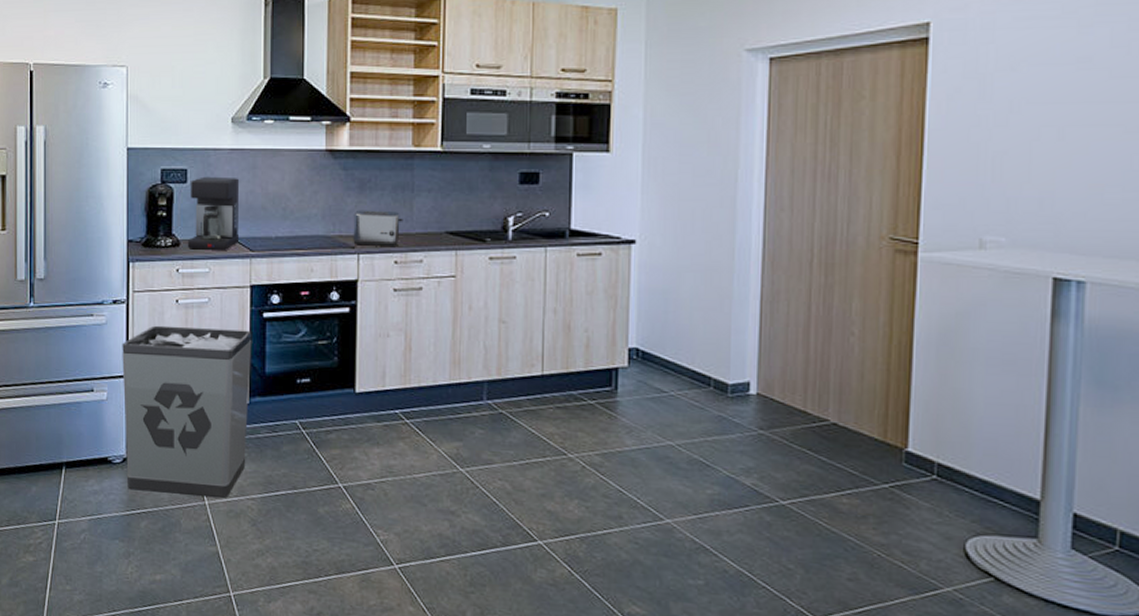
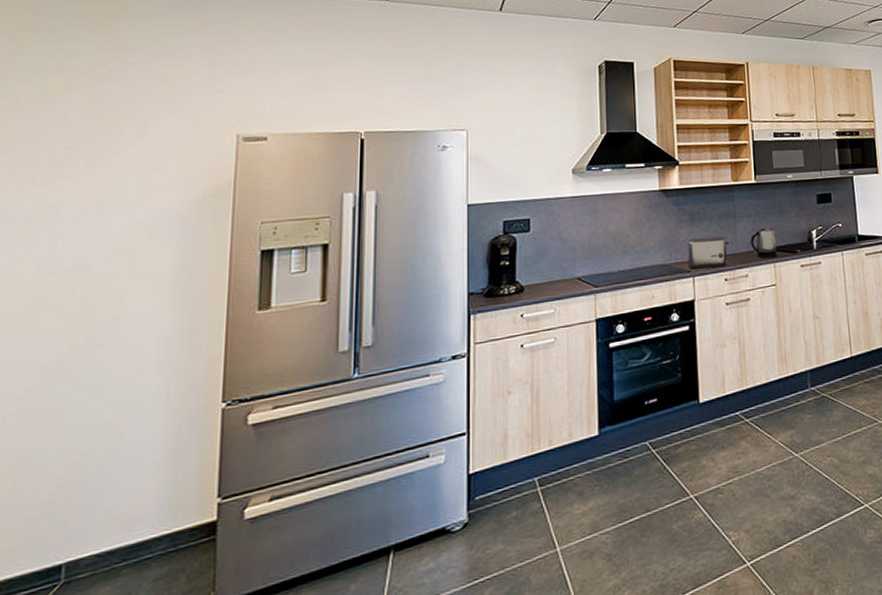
recycling bin: present [122,325,252,498] -> none [462,362,600,557]
coffee maker: present [188,176,240,250] -> none [532,222,584,293]
kettle: none [429,207,464,244] -> present [750,228,778,259]

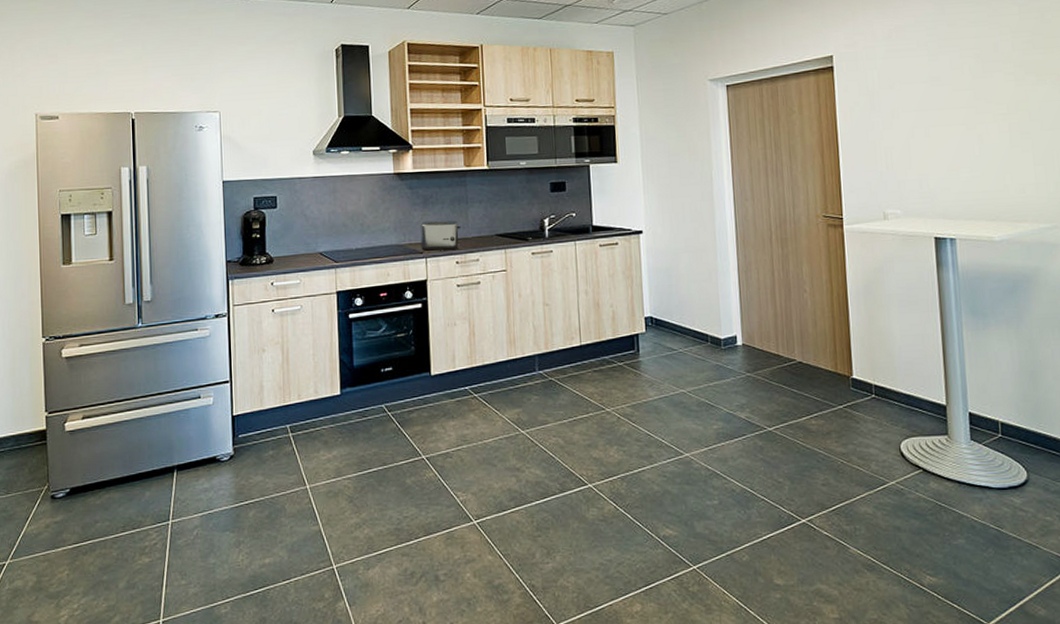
kettle: present [750,228,778,259] -> none [482,214,509,245]

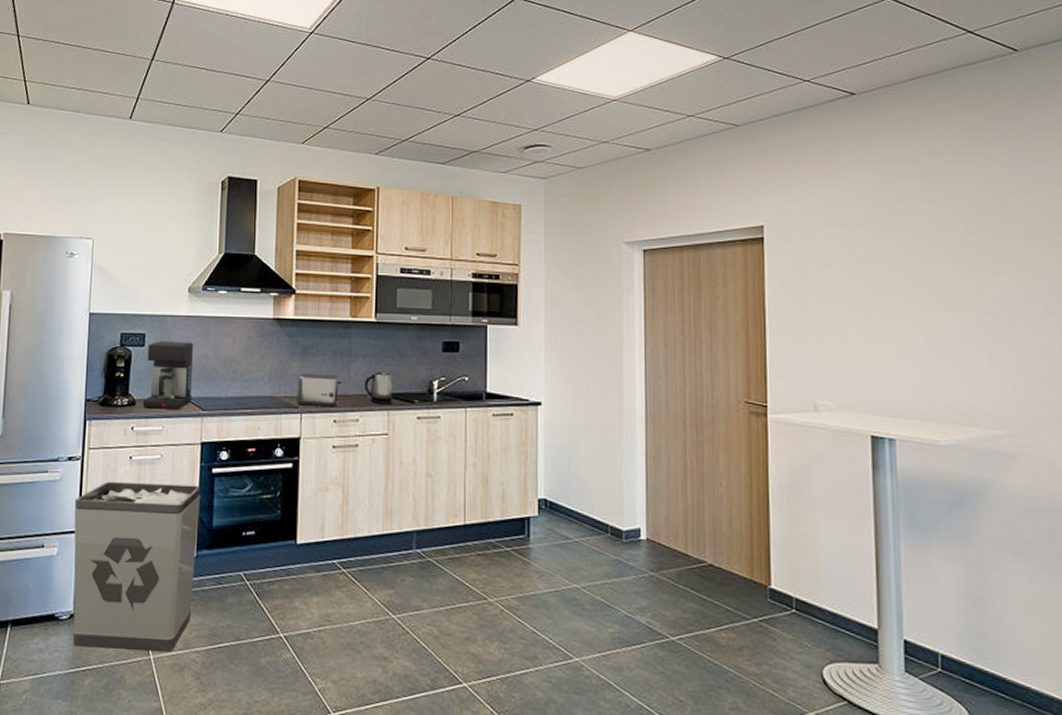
recycling bin: none [225,330,341,484] -> present [72,481,201,651]
coffee maker: none [280,201,325,265] -> present [143,341,193,409]
kettle: none [482,214,509,245] -> present [365,372,395,405]

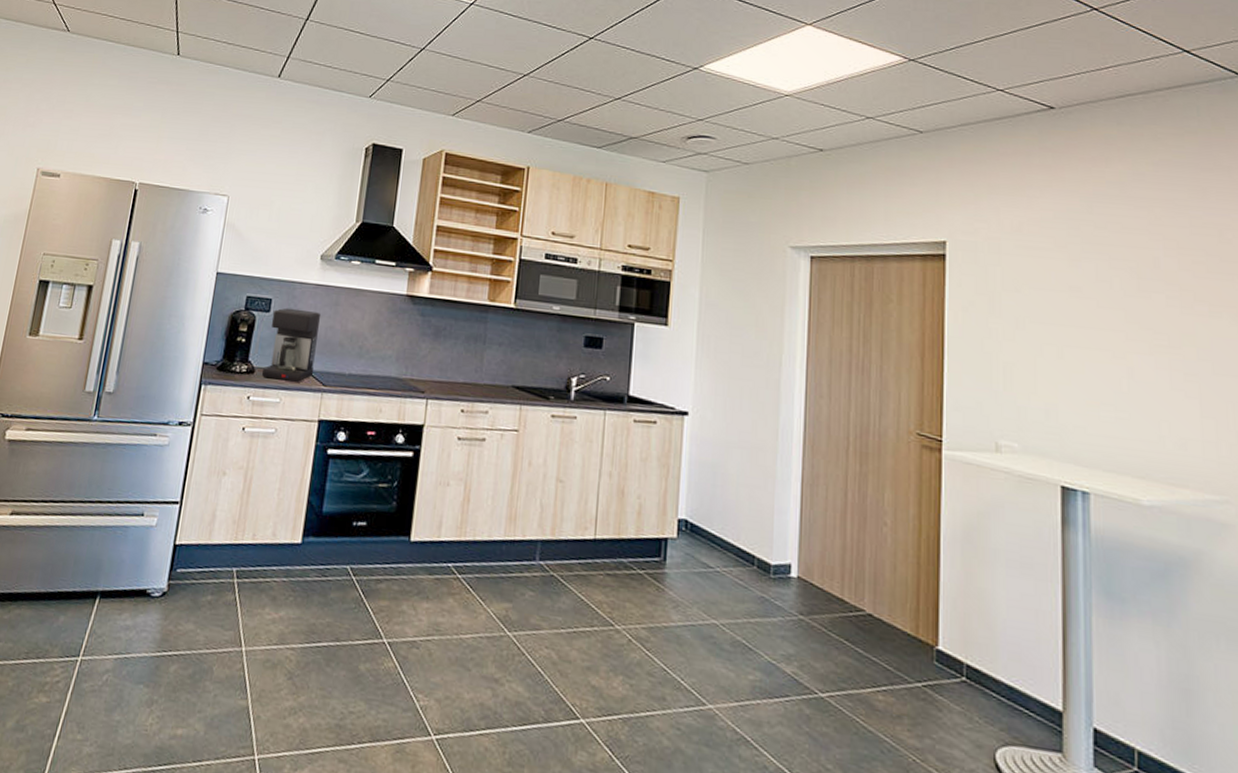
recycling bin: present [72,481,201,651] -> none [162,451,314,645]
toaster: present [297,373,342,408] -> none [423,356,473,396]
kettle: present [365,372,395,405] -> none [497,362,531,399]

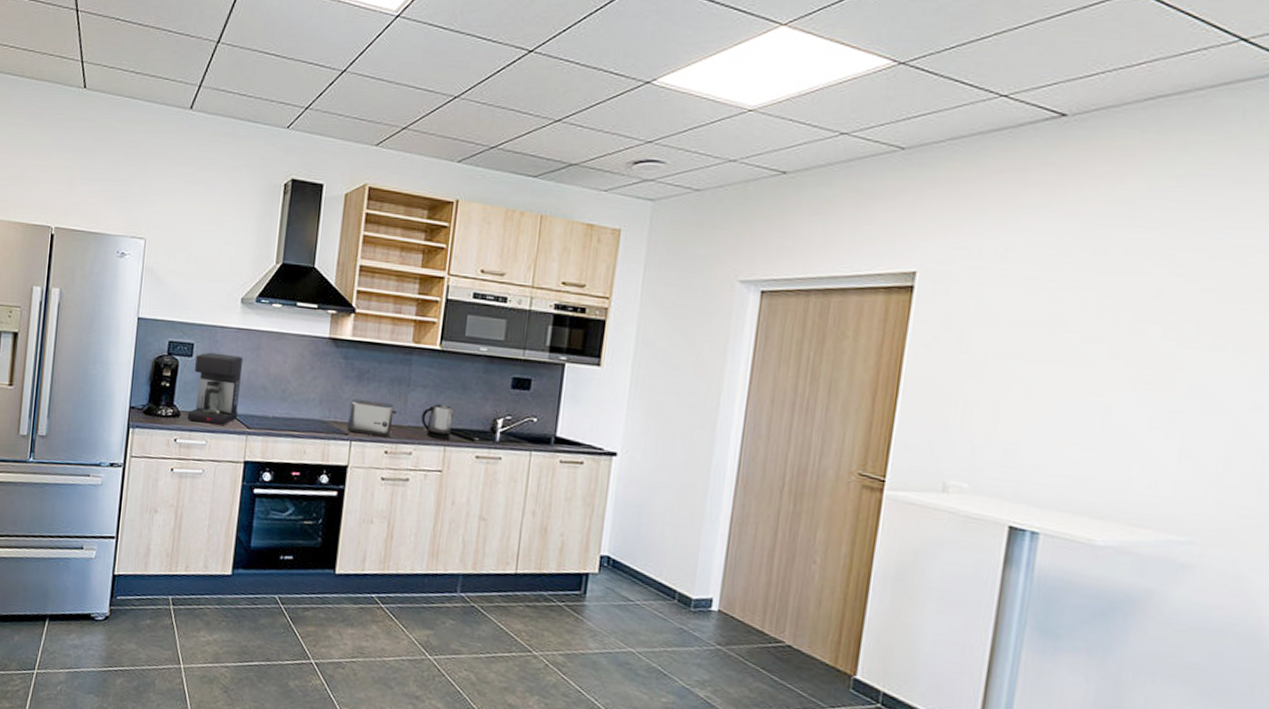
toaster: none [423,356,473,396] -> present [347,398,397,438]
kettle: none [497,362,531,399] -> present [421,404,456,440]

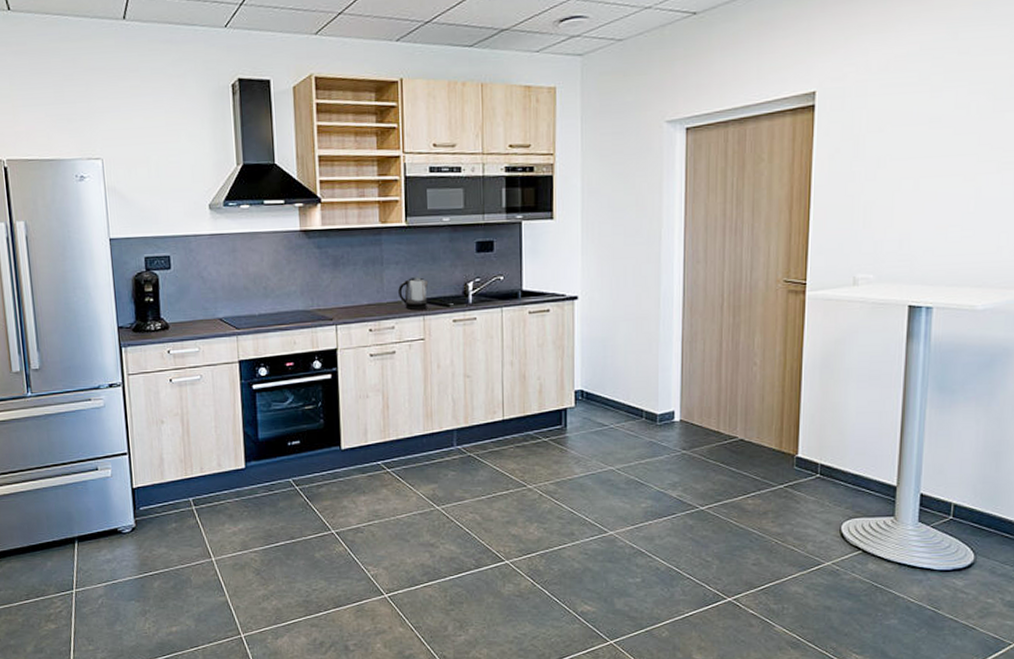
coffee maker: present [188,352,243,425] -> none [175,261,226,331]
toaster: present [347,398,397,438] -> none [329,283,375,317]

